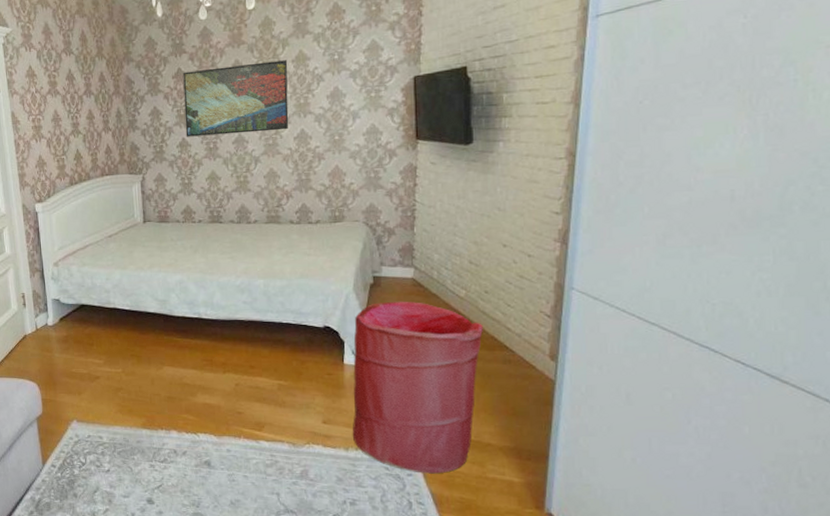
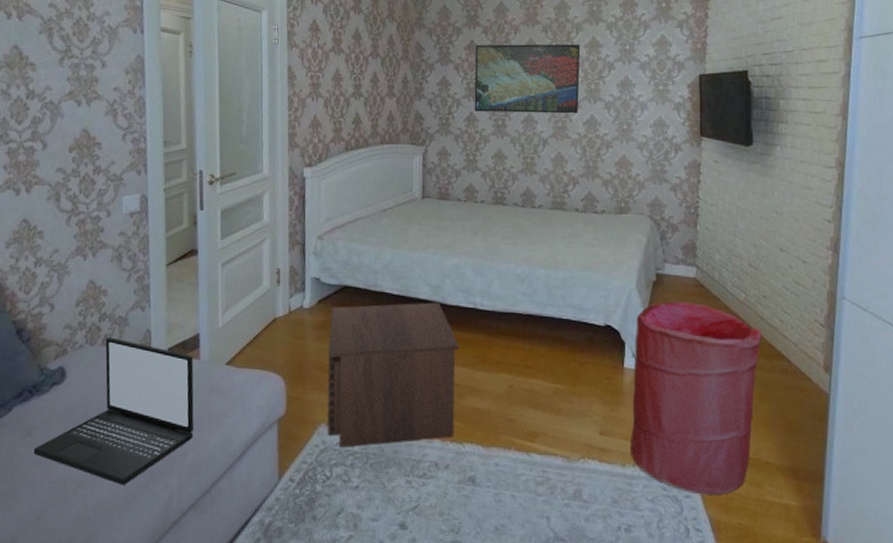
nightstand: none [72,314,189,440] -> present [327,302,460,448]

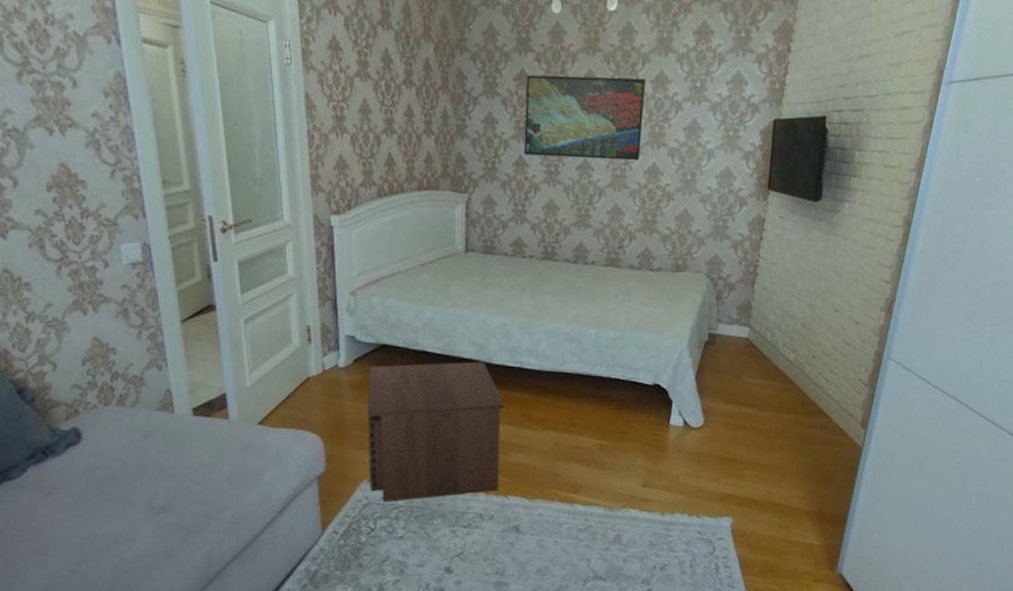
laptop: present [33,337,194,485] -> none [57,397,230,540]
laundry hamper: present [629,301,761,496] -> none [669,361,806,538]

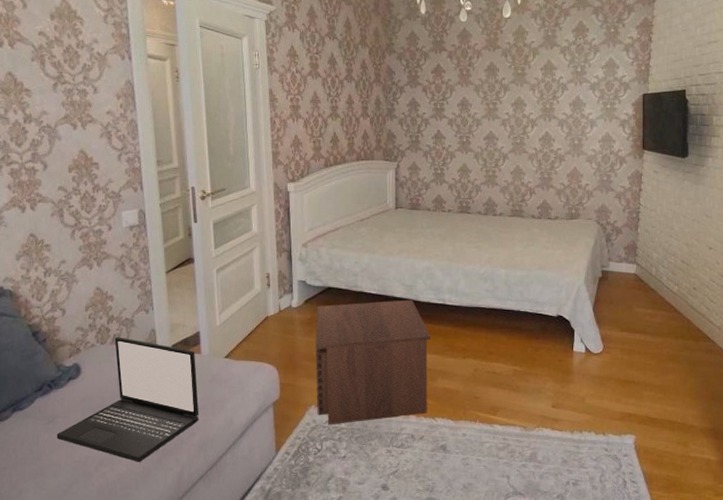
laptop: none [57,397,230,540] -> present [56,337,199,462]
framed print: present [523,74,647,161] -> none [441,67,537,131]

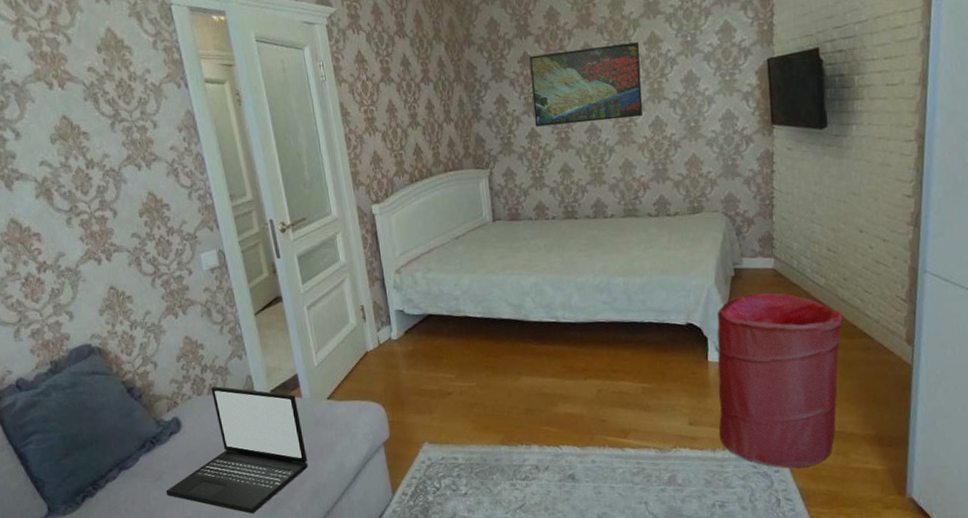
nightstand: present [315,300,431,425] -> none [418,320,550,462]
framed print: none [441,67,537,131] -> present [529,42,643,127]
laundry hamper: none [577,294,691,454] -> present [716,292,843,469]

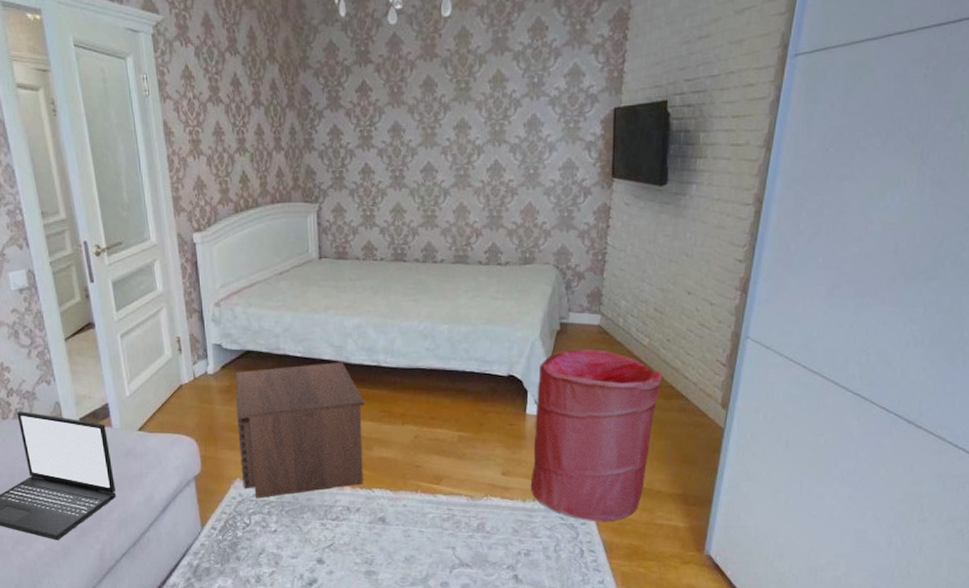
nightstand: none [418,320,550,462] -> present [235,362,365,499]
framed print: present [529,42,643,127] -> none [368,79,484,162]

